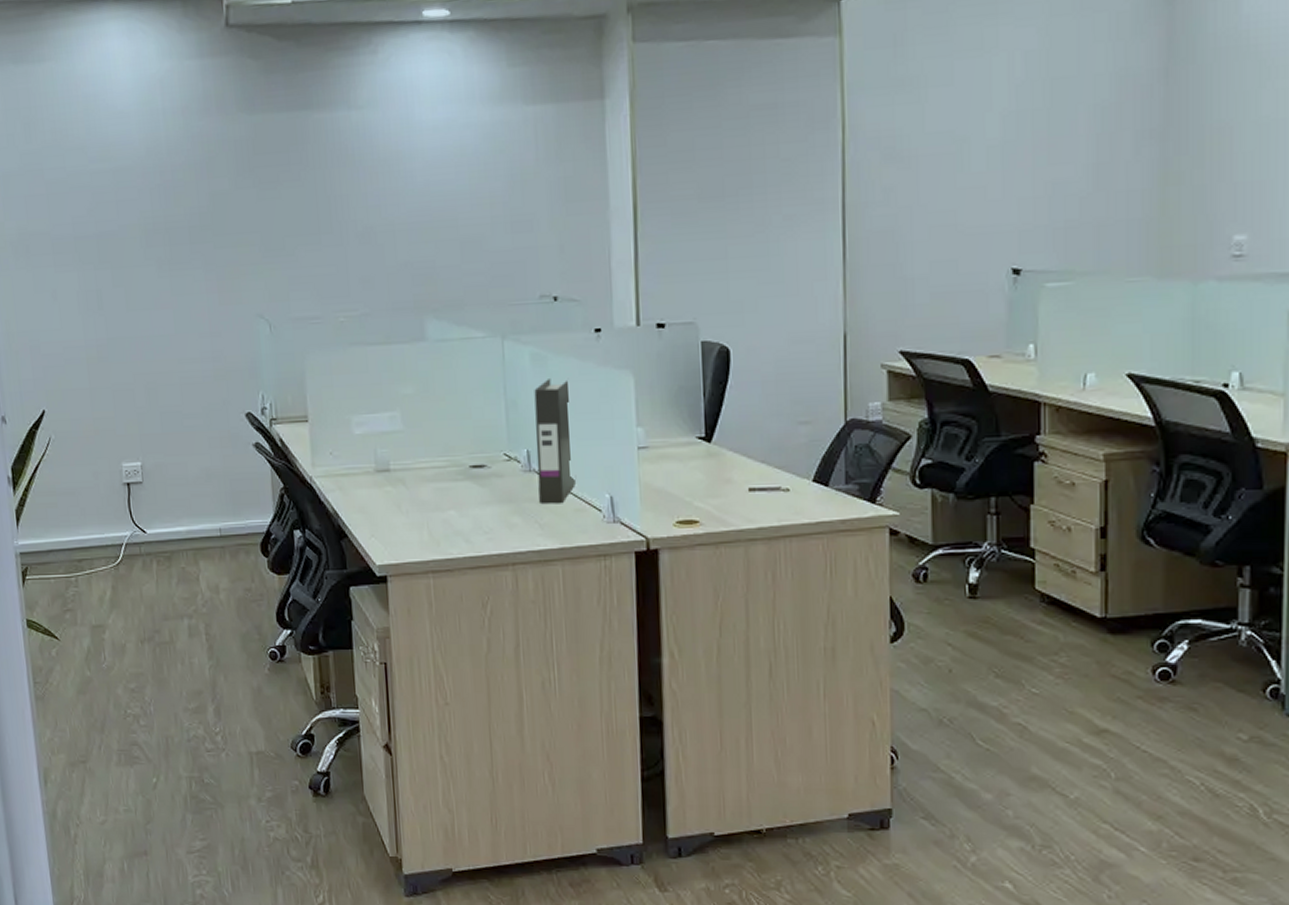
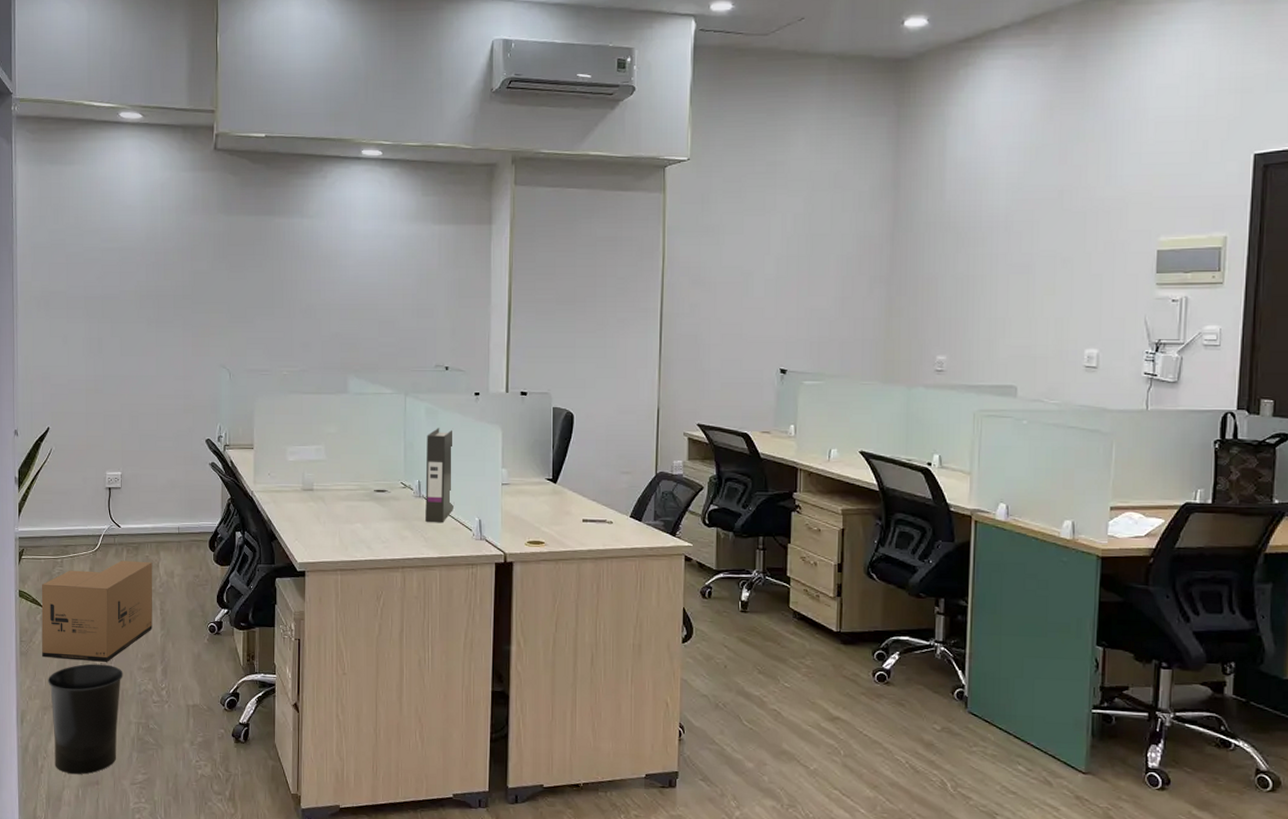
cardboard box: none [54,574,198,704] -> present [41,560,153,662]
waste bin: none [72,706,167,843] -> present [48,663,123,774]

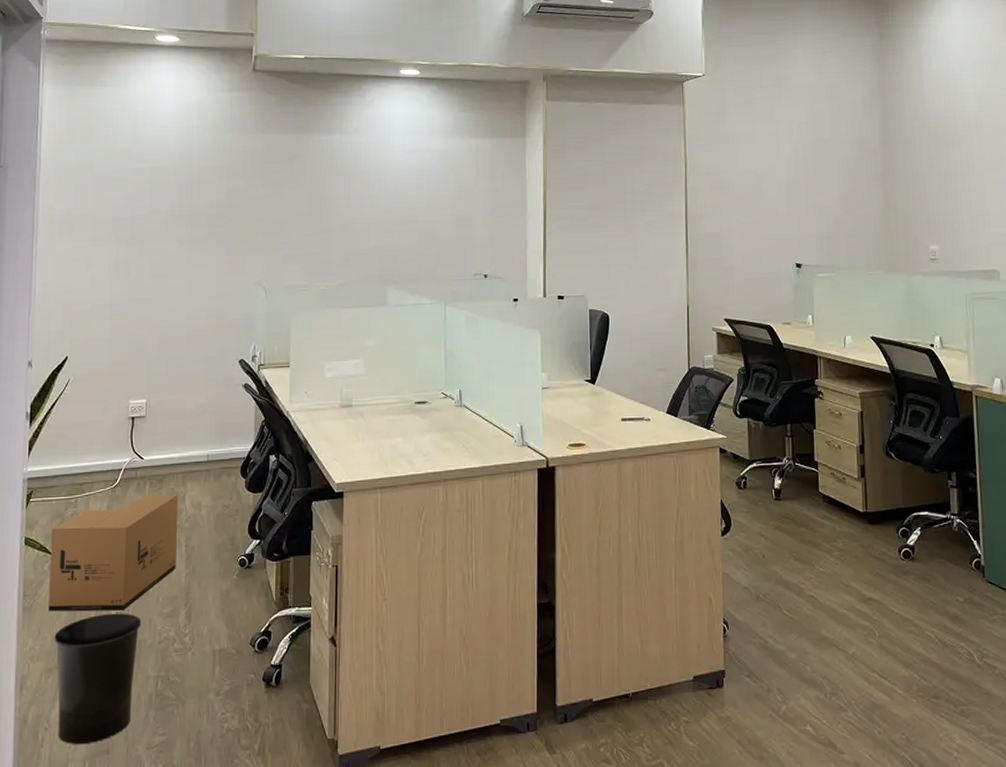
binder: present [425,428,455,522] -> none [466,335,496,431]

